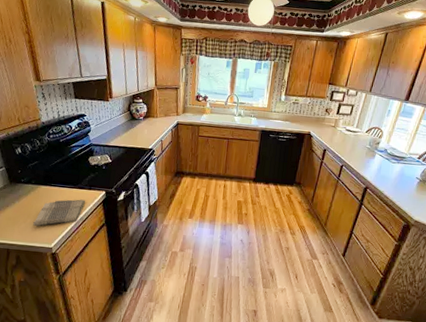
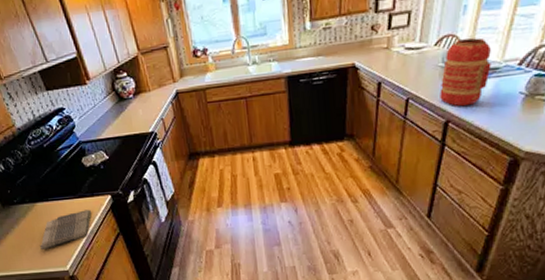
canister: none [364,132,402,180] -> present [440,37,491,107]

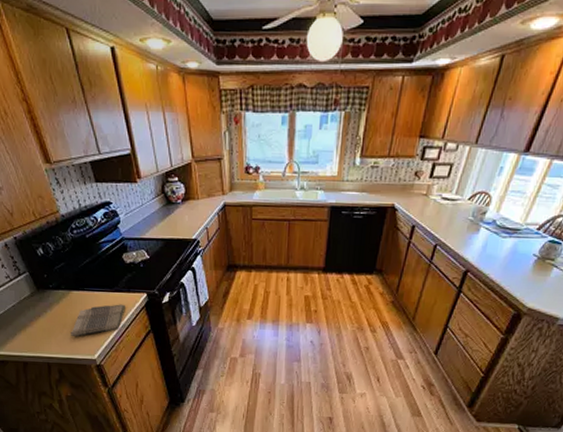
canister: present [440,37,491,107] -> none [464,197,517,260]

